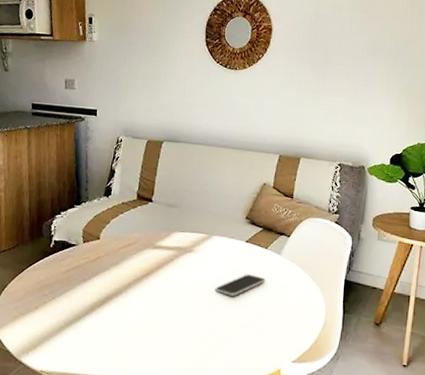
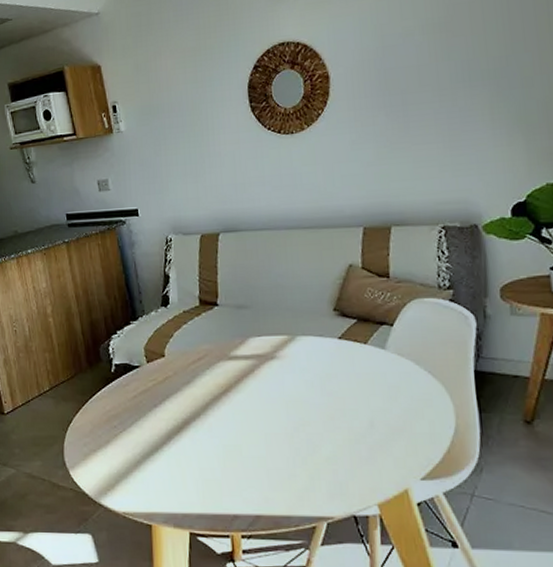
smartphone: present [215,274,266,296] -> none [309,377,372,406]

